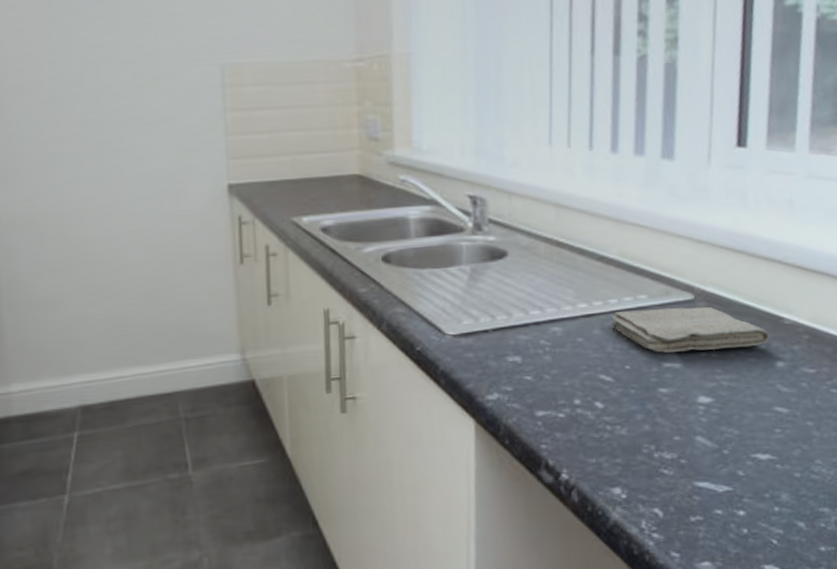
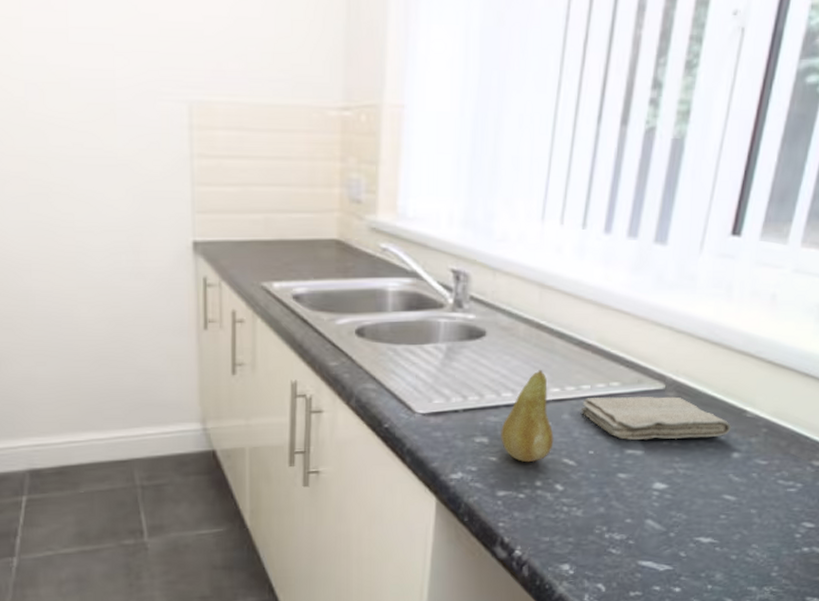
fruit: none [532,286,588,381] -> present [500,370,554,463]

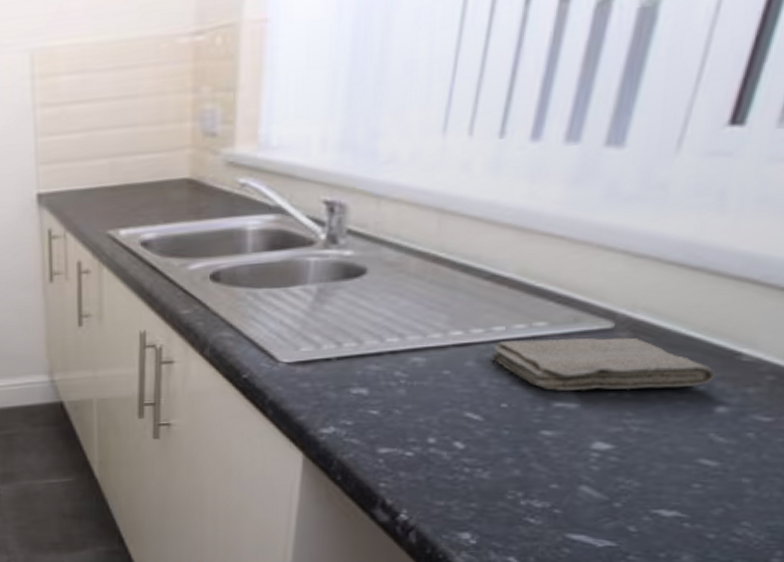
fruit: present [500,370,554,463] -> none [382,310,453,417]

